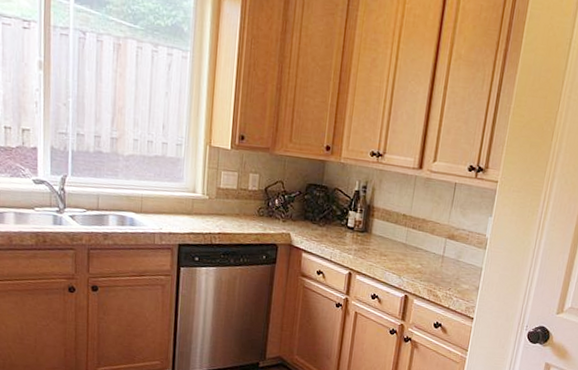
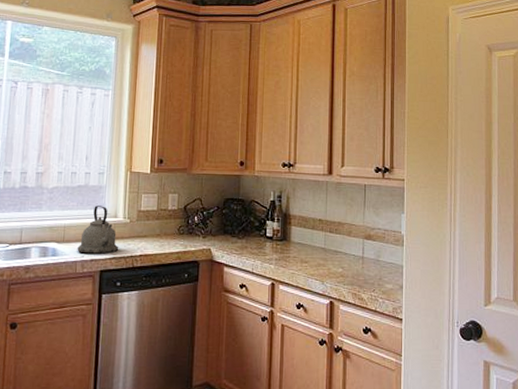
kettle: none [155,178,198,229] -> present [77,206,119,254]

